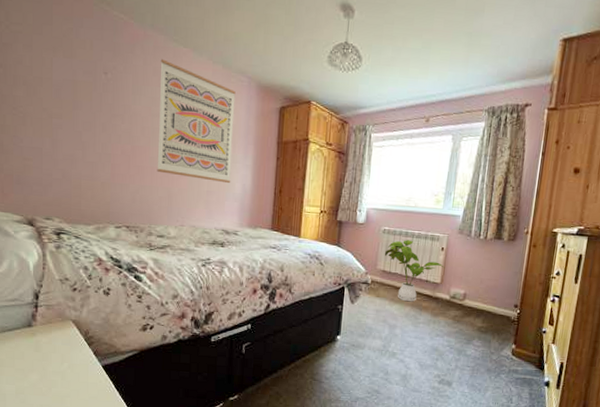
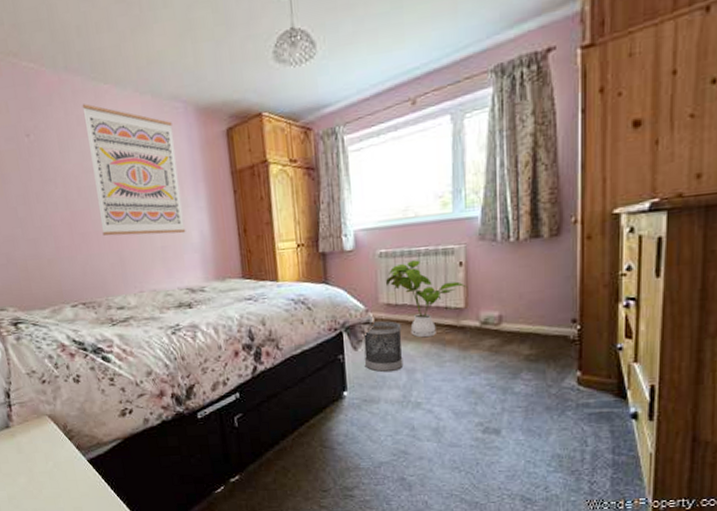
wastebasket: none [357,283,391,325] -> present [363,321,404,373]

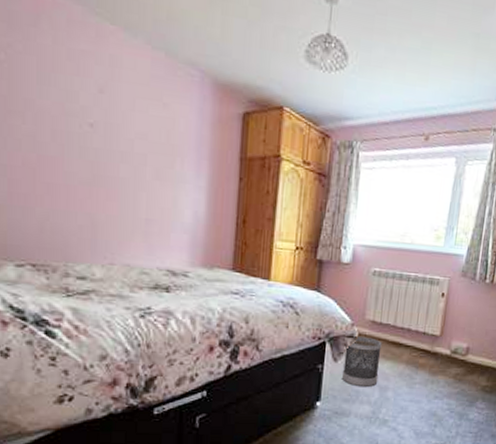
wall art: present [82,104,186,236] -> none [74,38,184,210]
house plant: present [386,260,468,338] -> none [375,284,446,359]

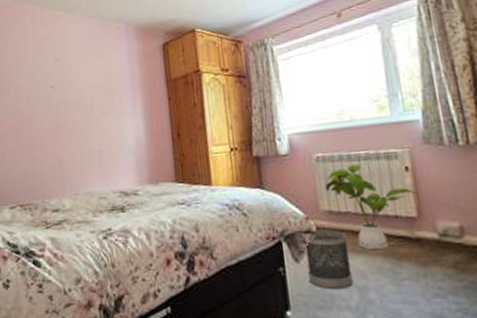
house plant: none [375,284,446,359] -> present [326,164,419,250]

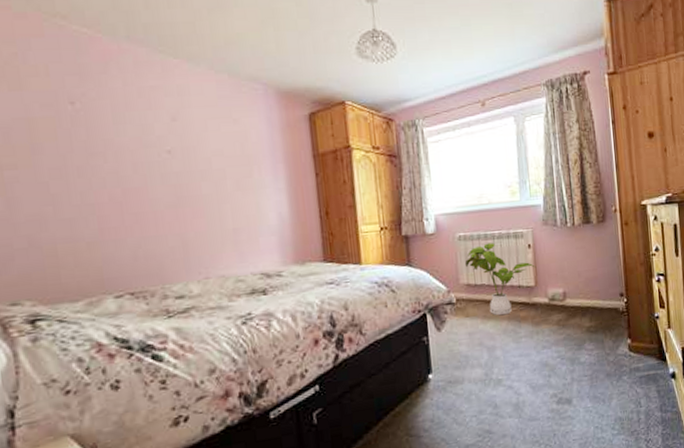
wastebasket: present [304,230,354,290] -> none [446,301,484,352]

